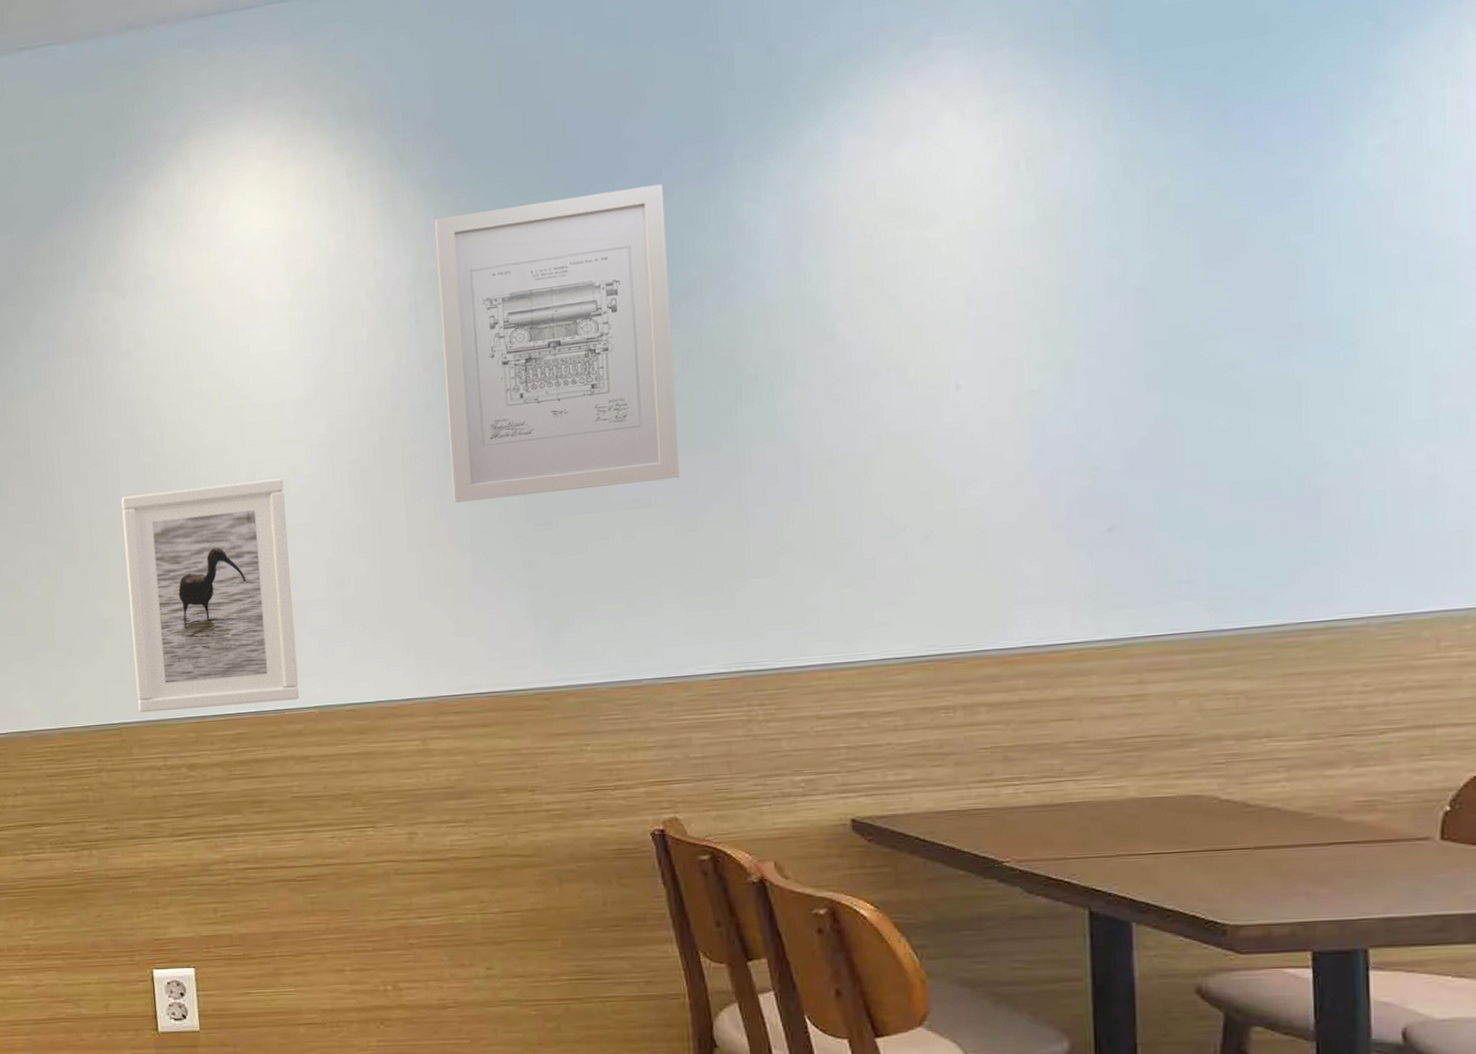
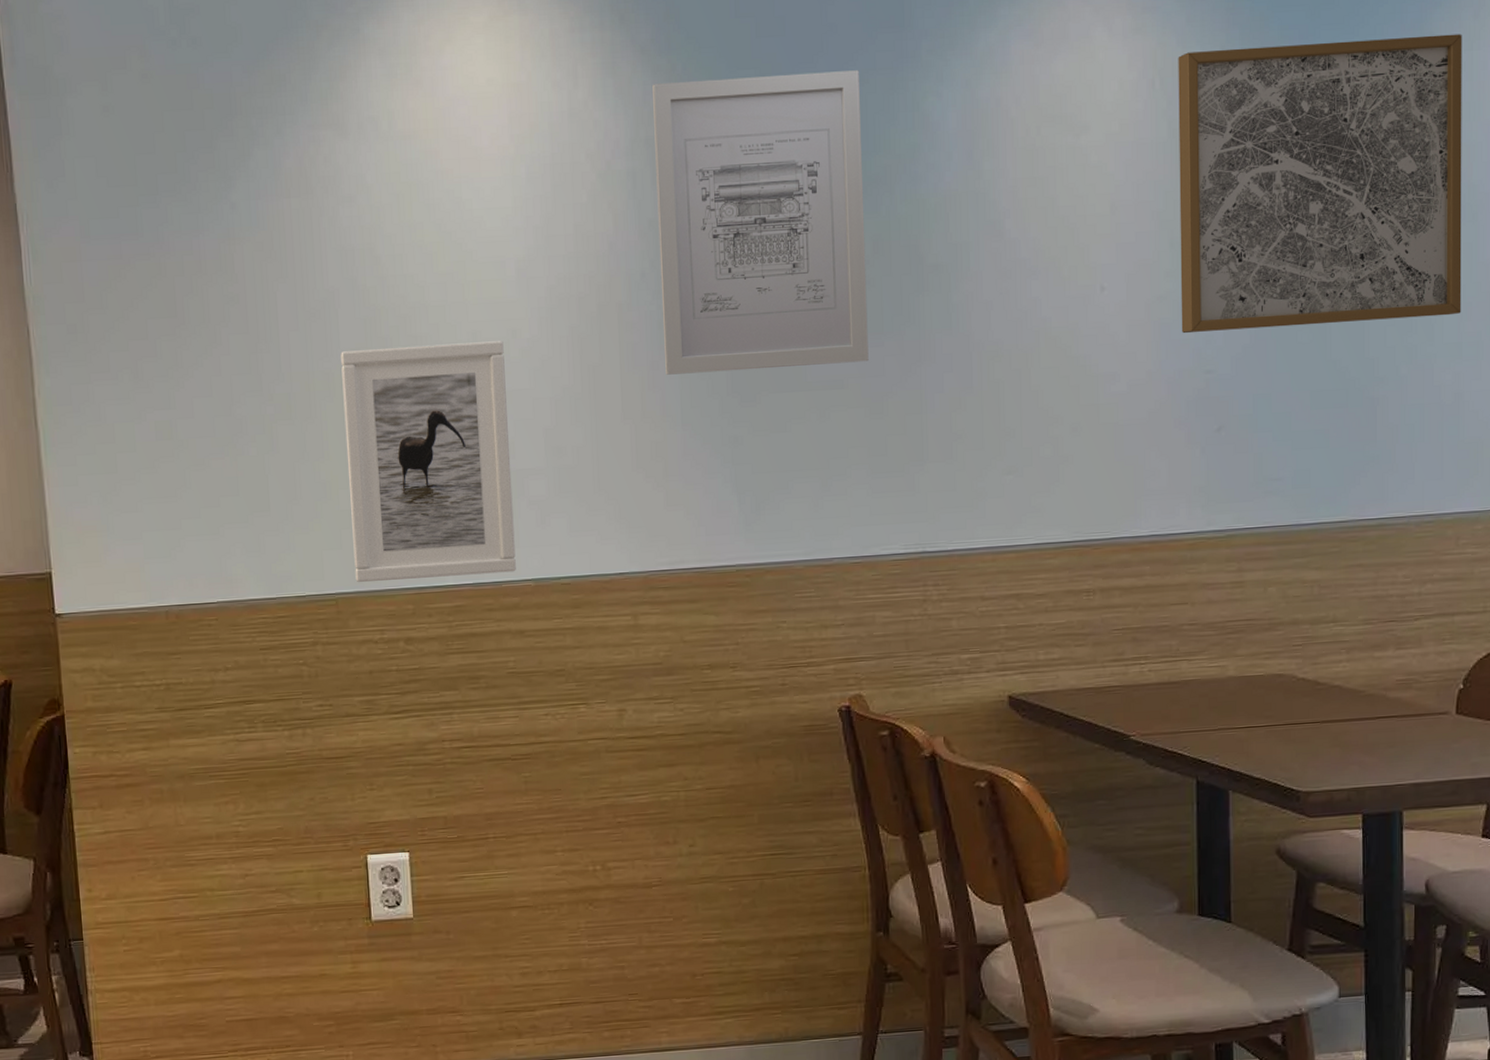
wall art: none [1048,71,1437,429] -> present [1178,34,1462,334]

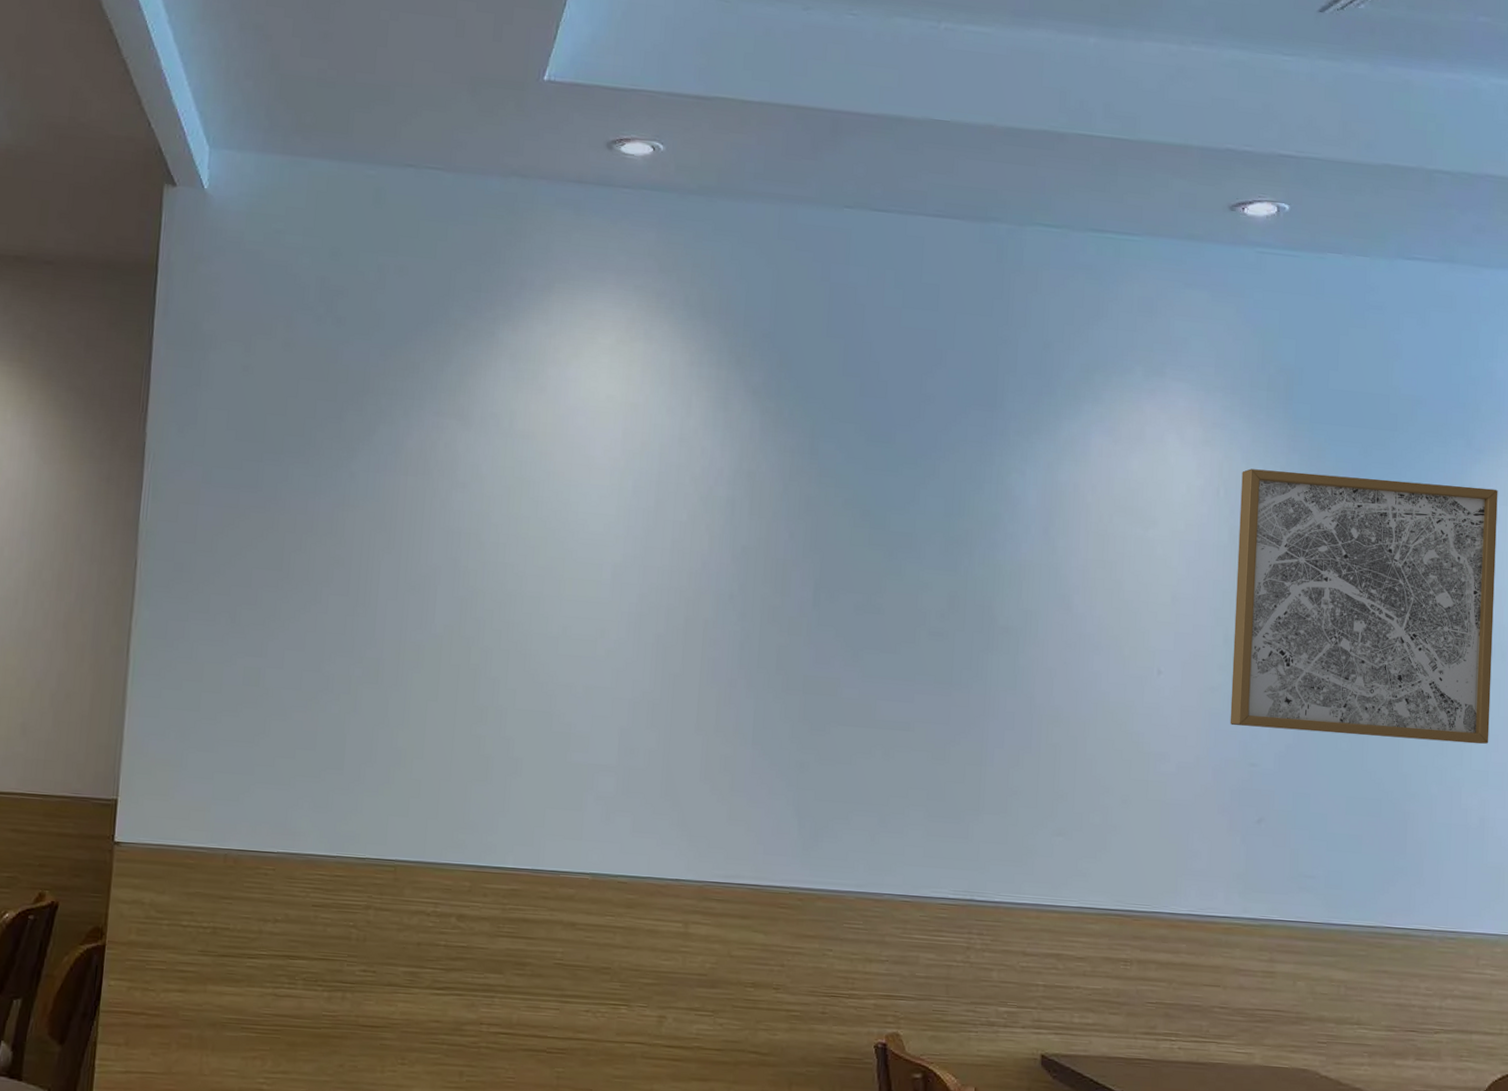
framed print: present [341,341,516,583] -> none [417,626,591,864]
wall art: present [652,70,869,375] -> none [742,423,951,709]

